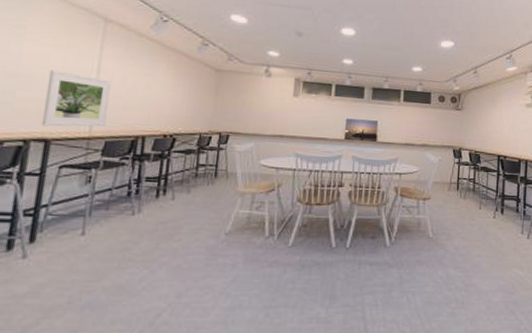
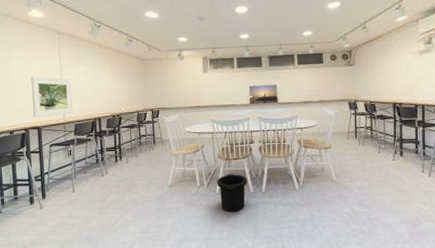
trash can: none [290,223,330,272] -> present [216,174,247,212]

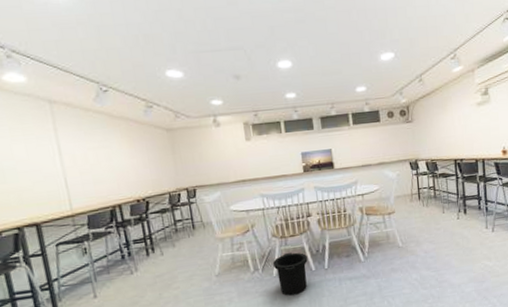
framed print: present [30,76,73,118] -> none [17,159,83,212]

